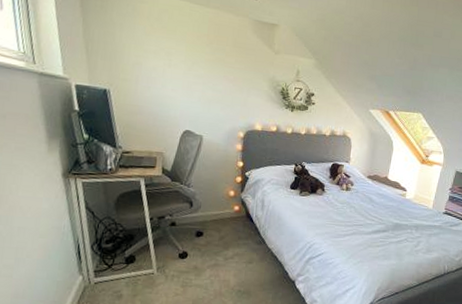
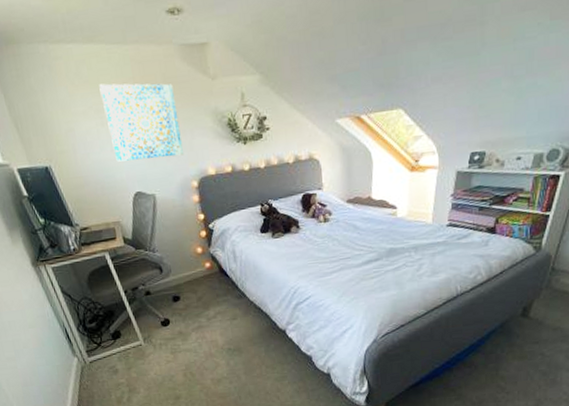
wall art: none [174,32,241,108] -> present [99,83,185,162]

